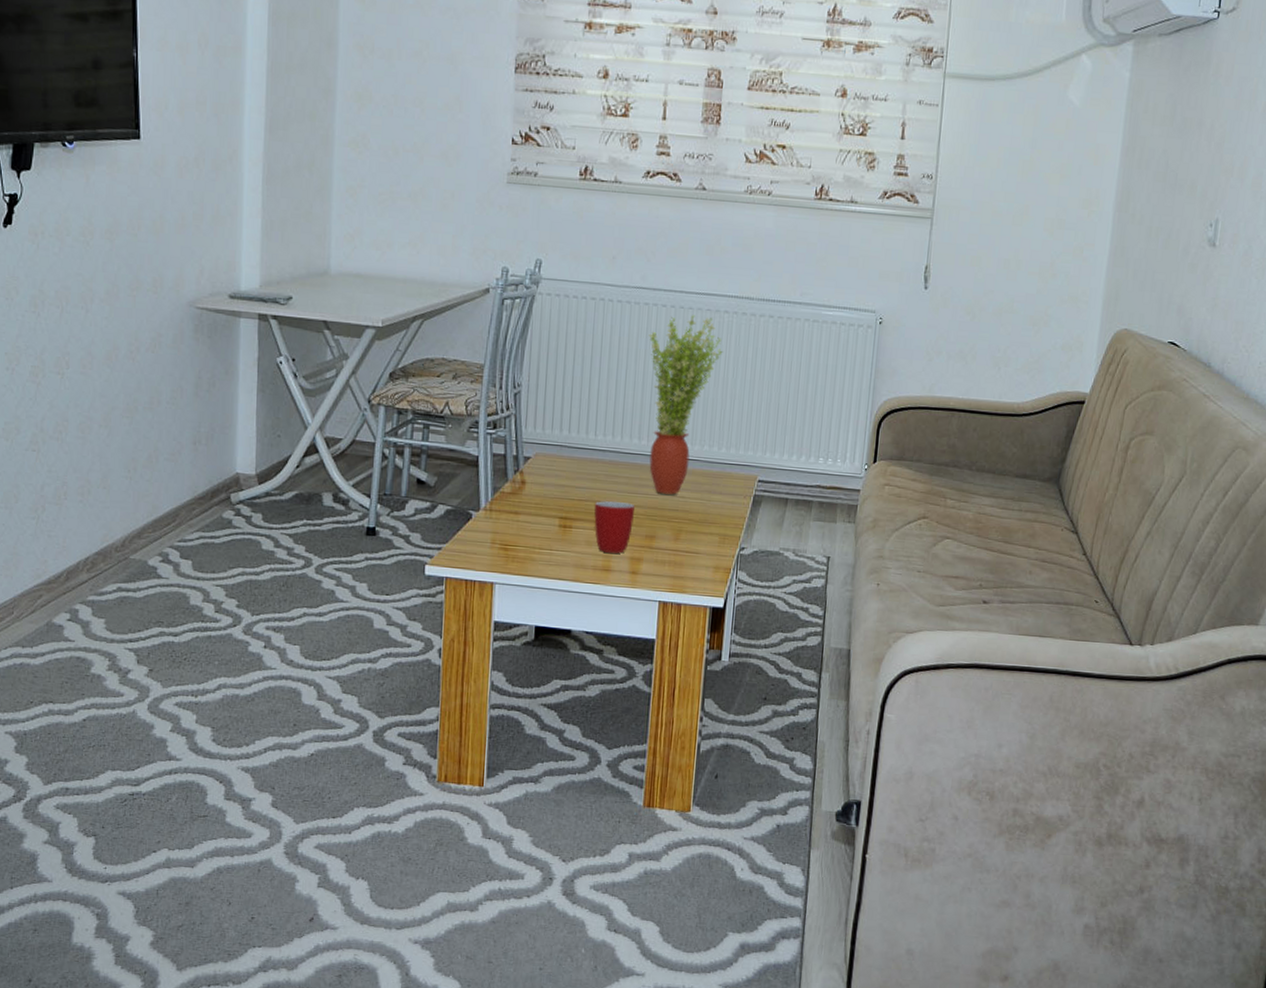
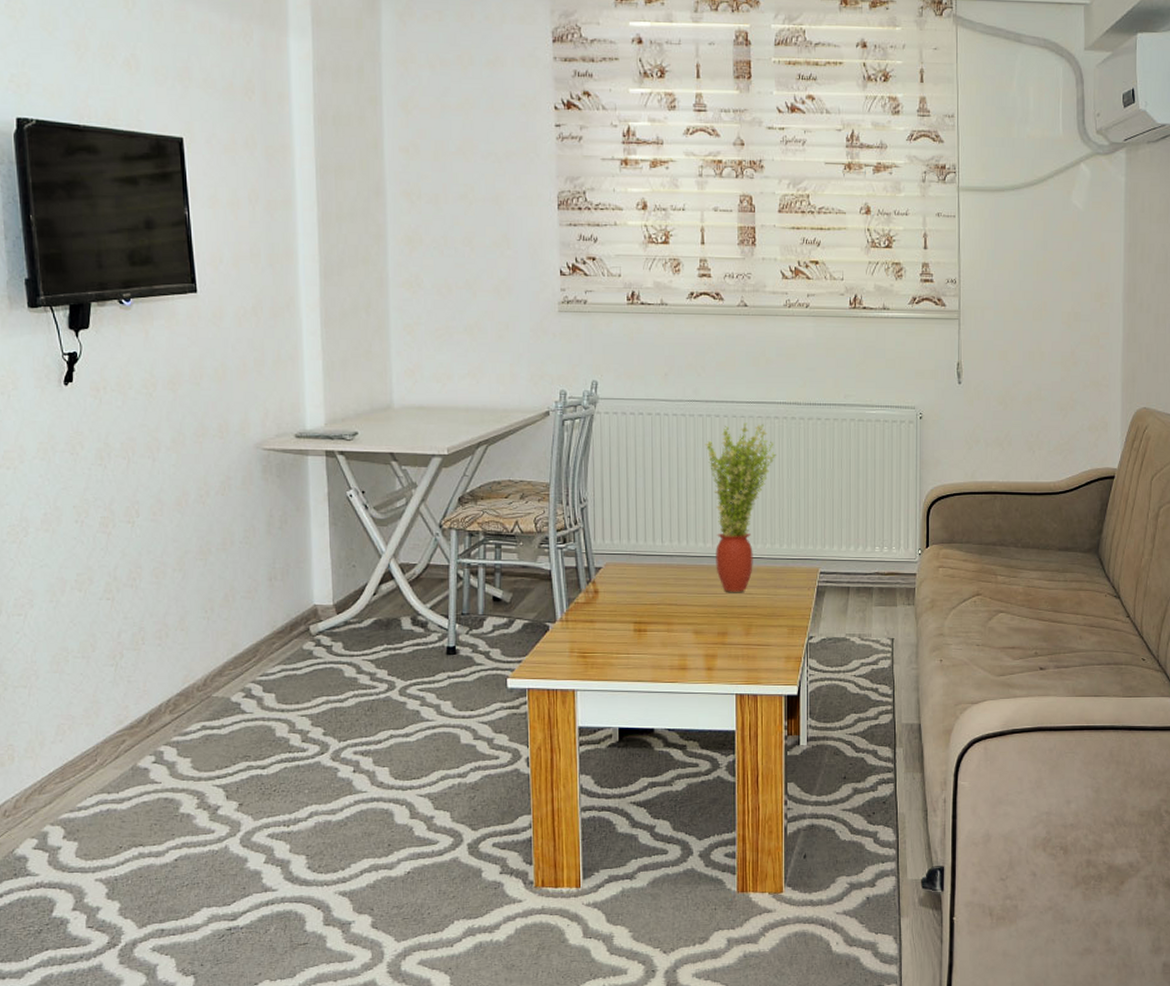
mug: present [594,501,634,553] -> none [666,603,705,652]

